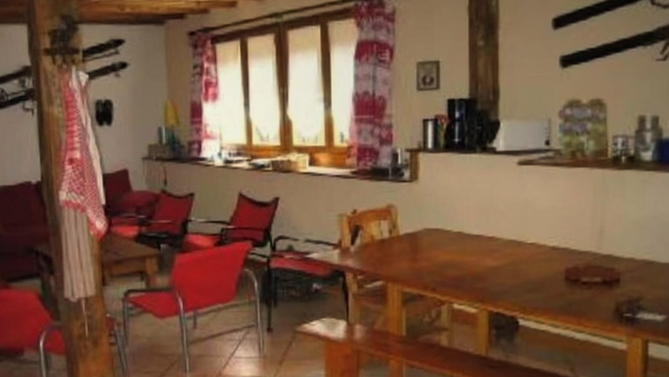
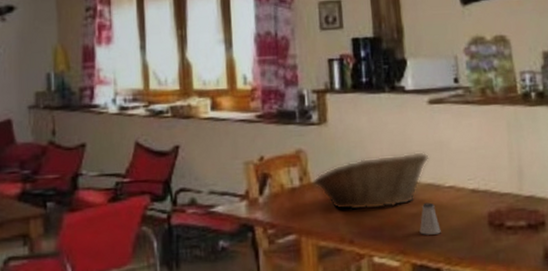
fruit basket: none [402,209,514,262] -> present [314,151,429,211]
saltshaker: none [498,257,519,286] -> present [419,202,441,235]

